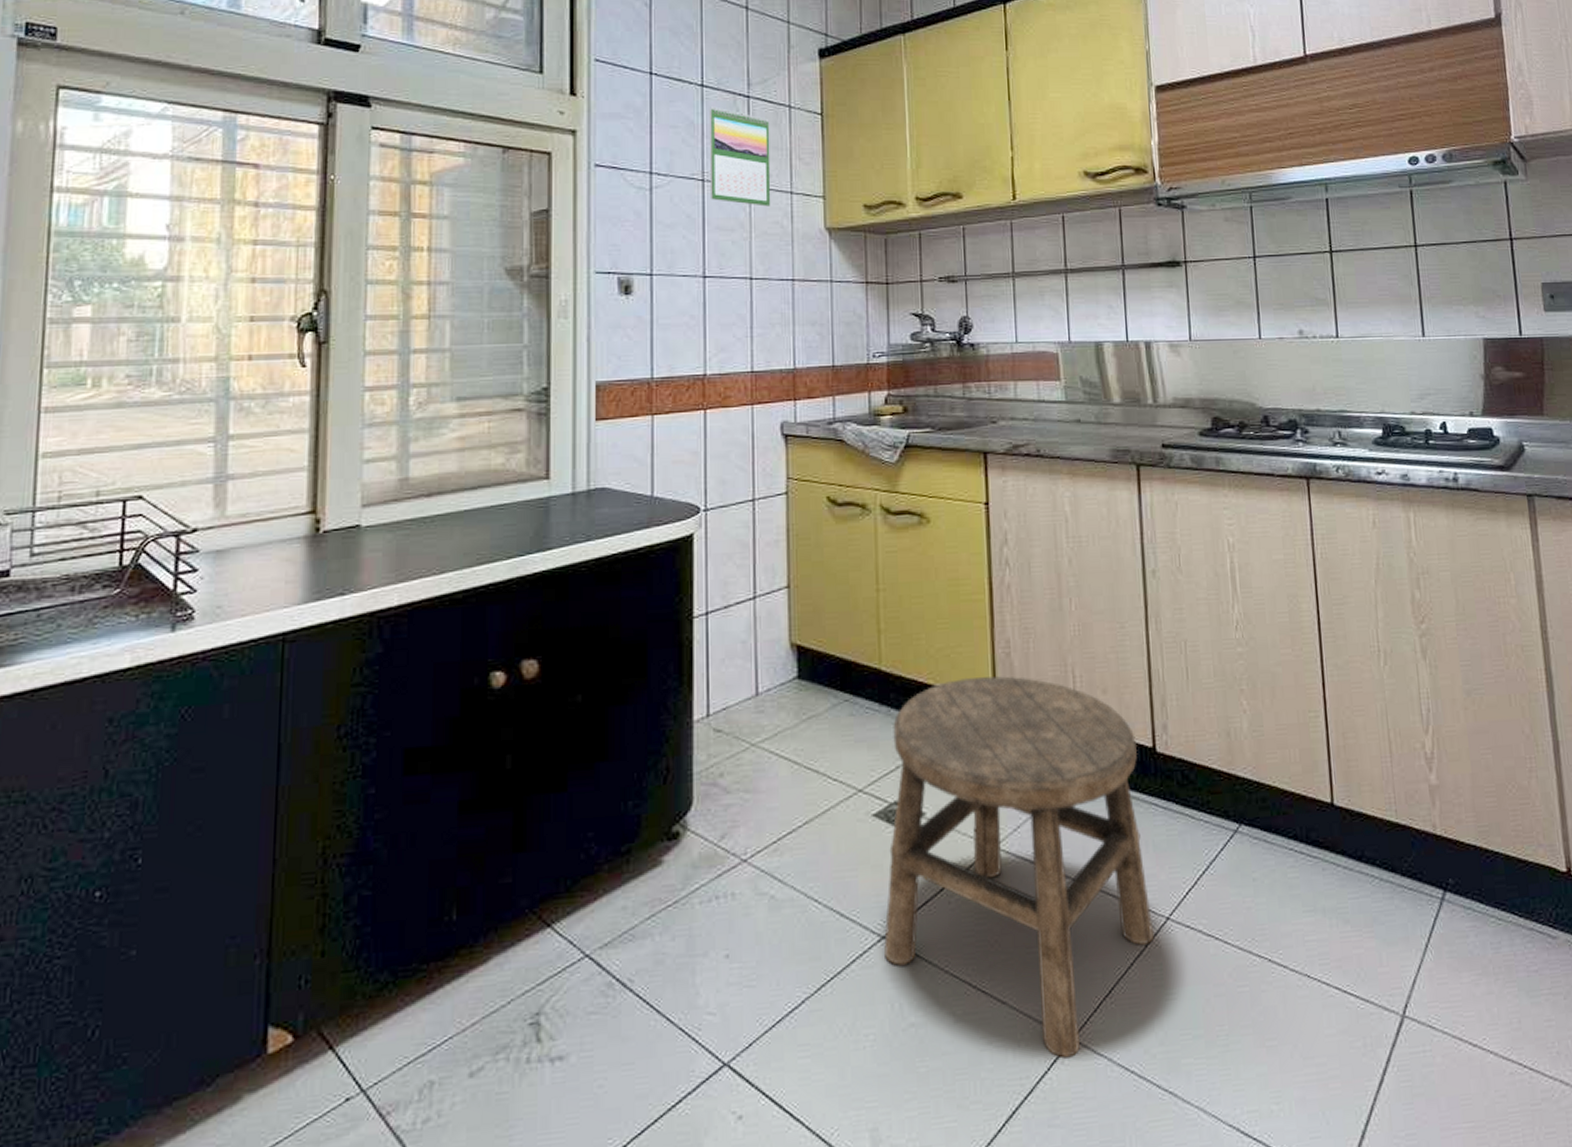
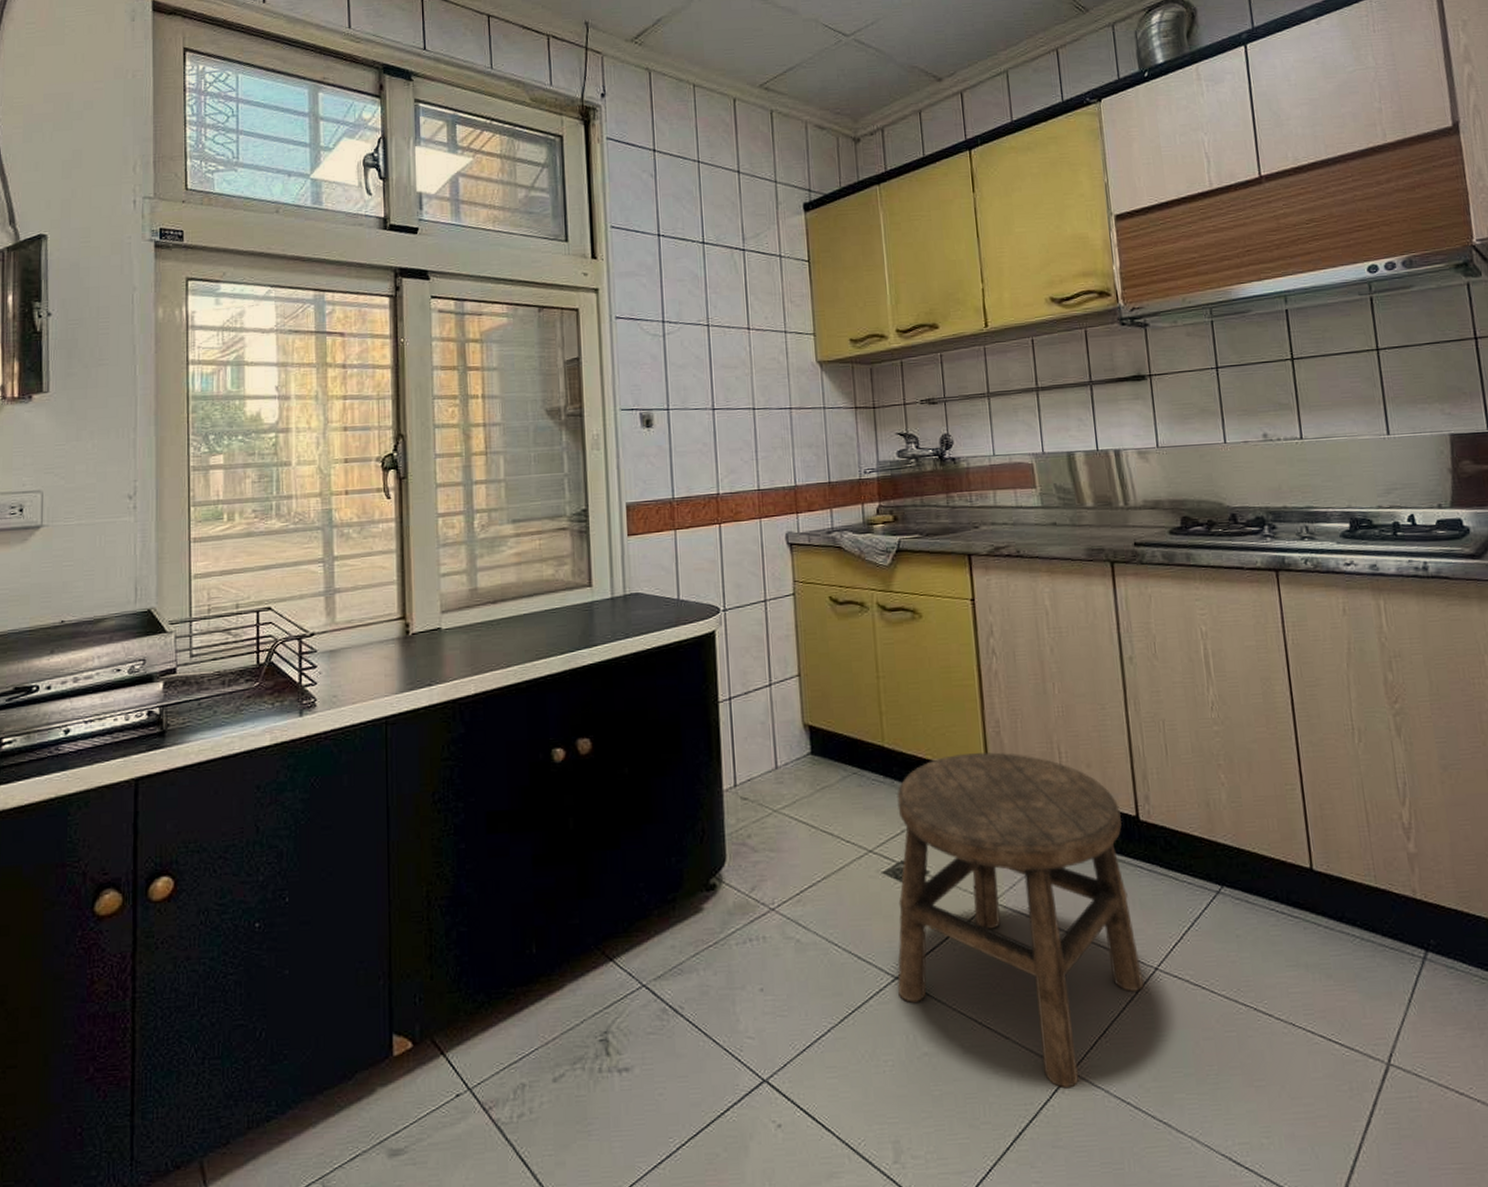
calendar: present [709,106,771,207] -> none [711,260,768,346]

